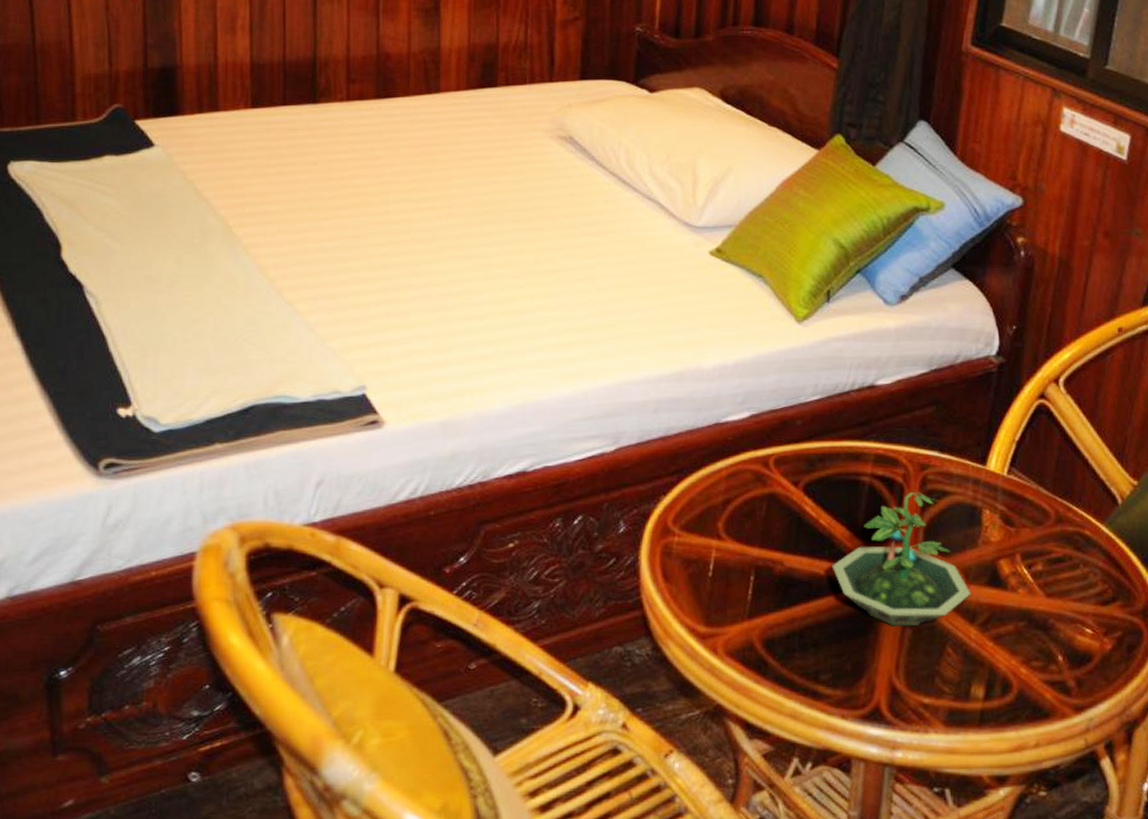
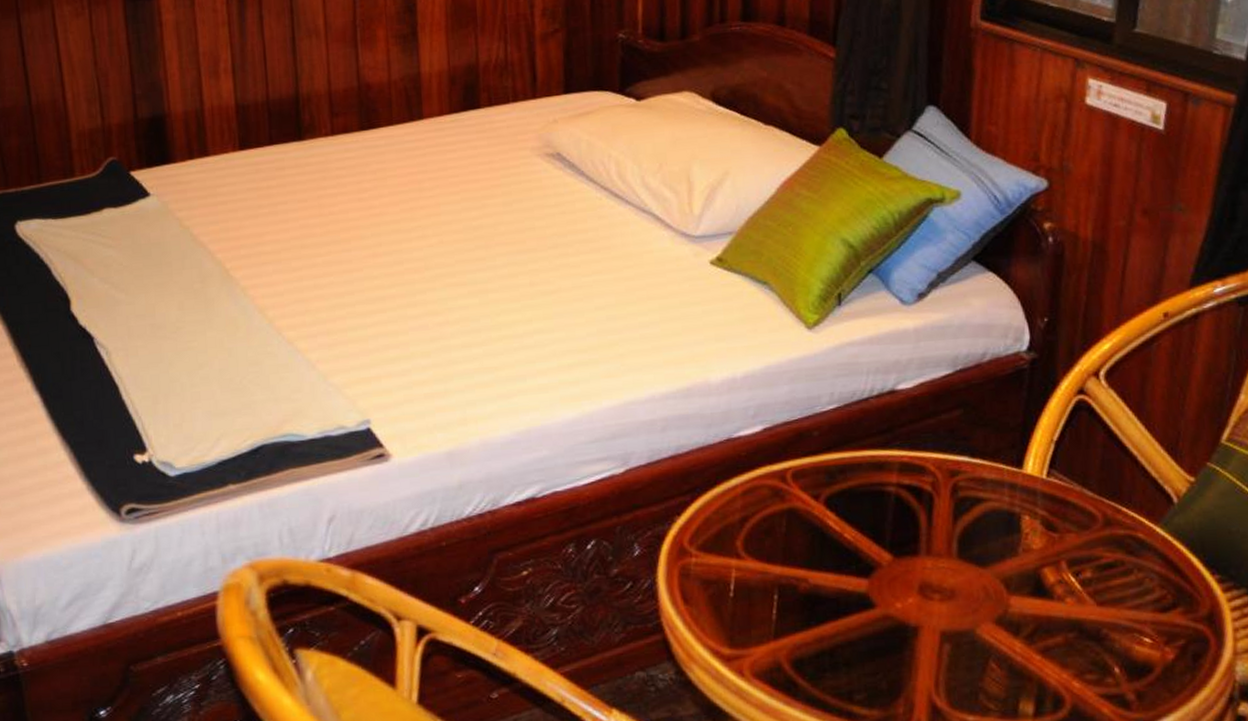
terrarium: present [831,490,971,626] -> none [860,498,1014,642]

